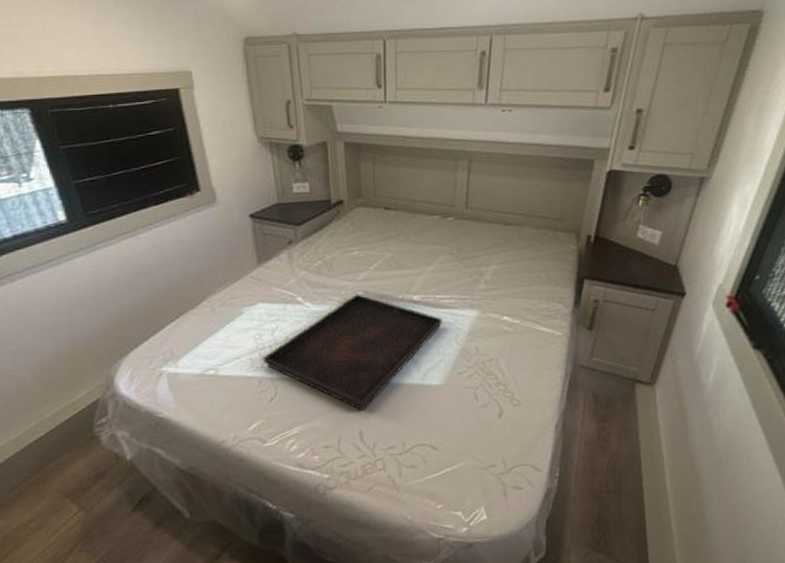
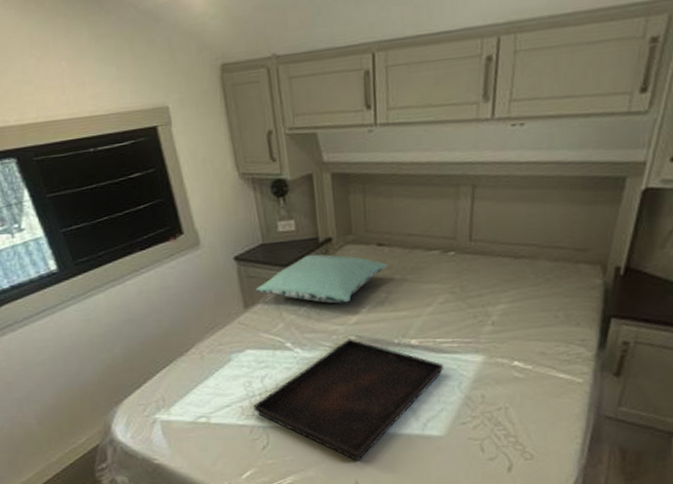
pillow: none [270,214,394,261] -> present [256,254,388,304]

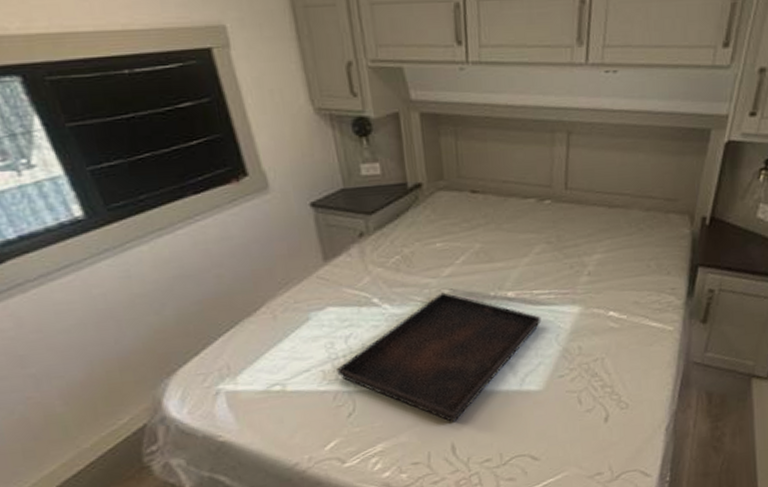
pillow: present [256,254,388,304] -> none [337,200,483,255]

